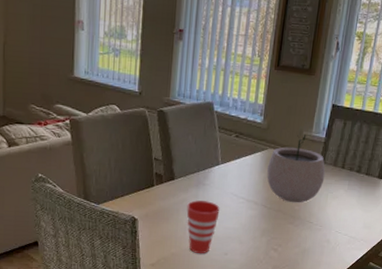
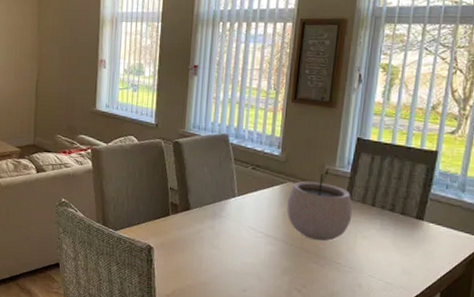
cup: present [186,200,220,254] -> none [202,232,237,289]

